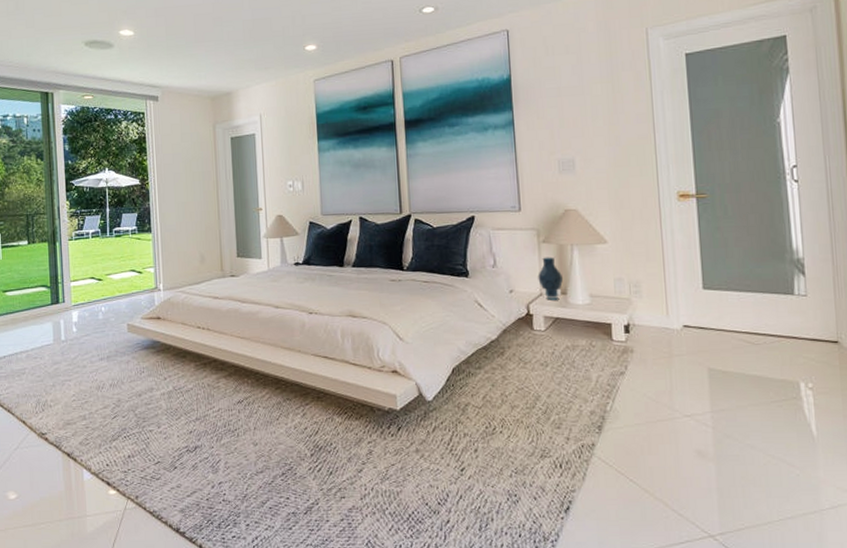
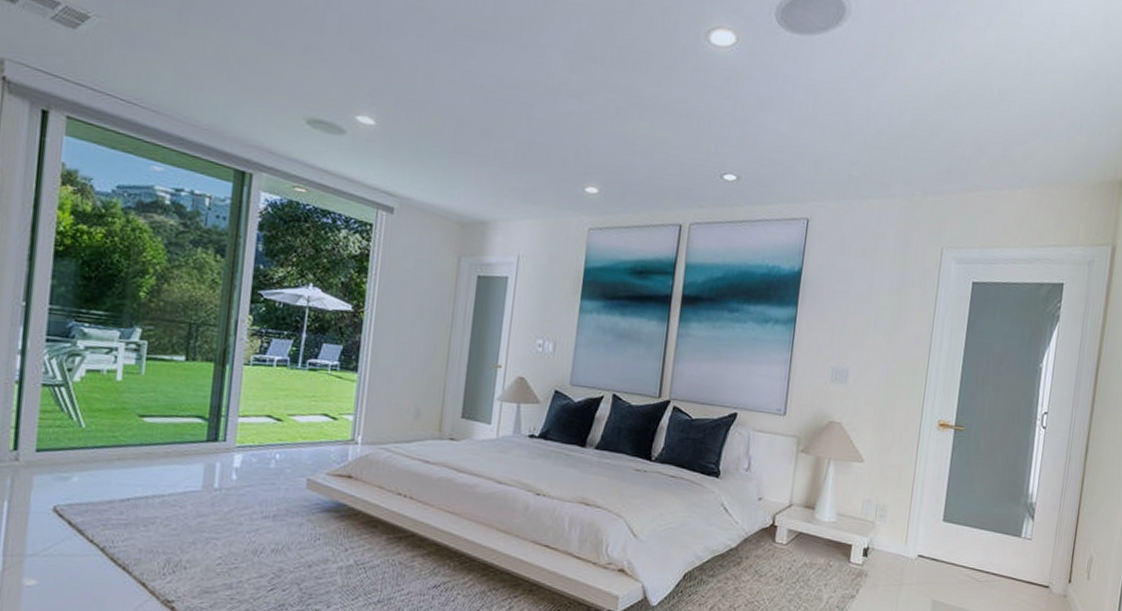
vase: present [538,257,563,300] -> none [789,467,814,514]

